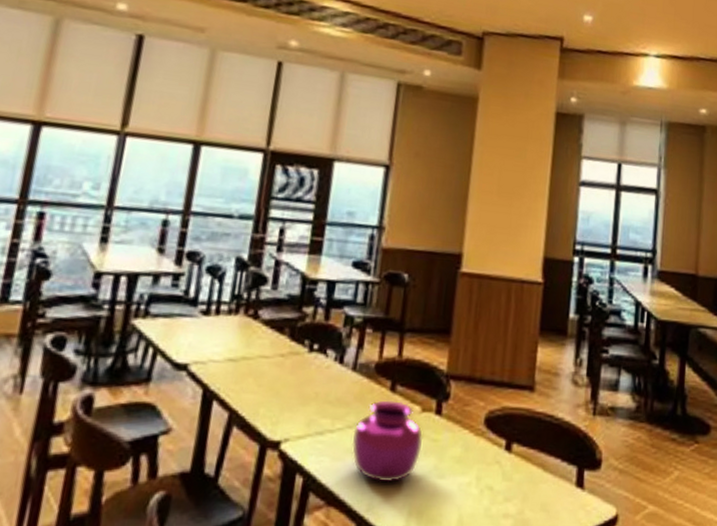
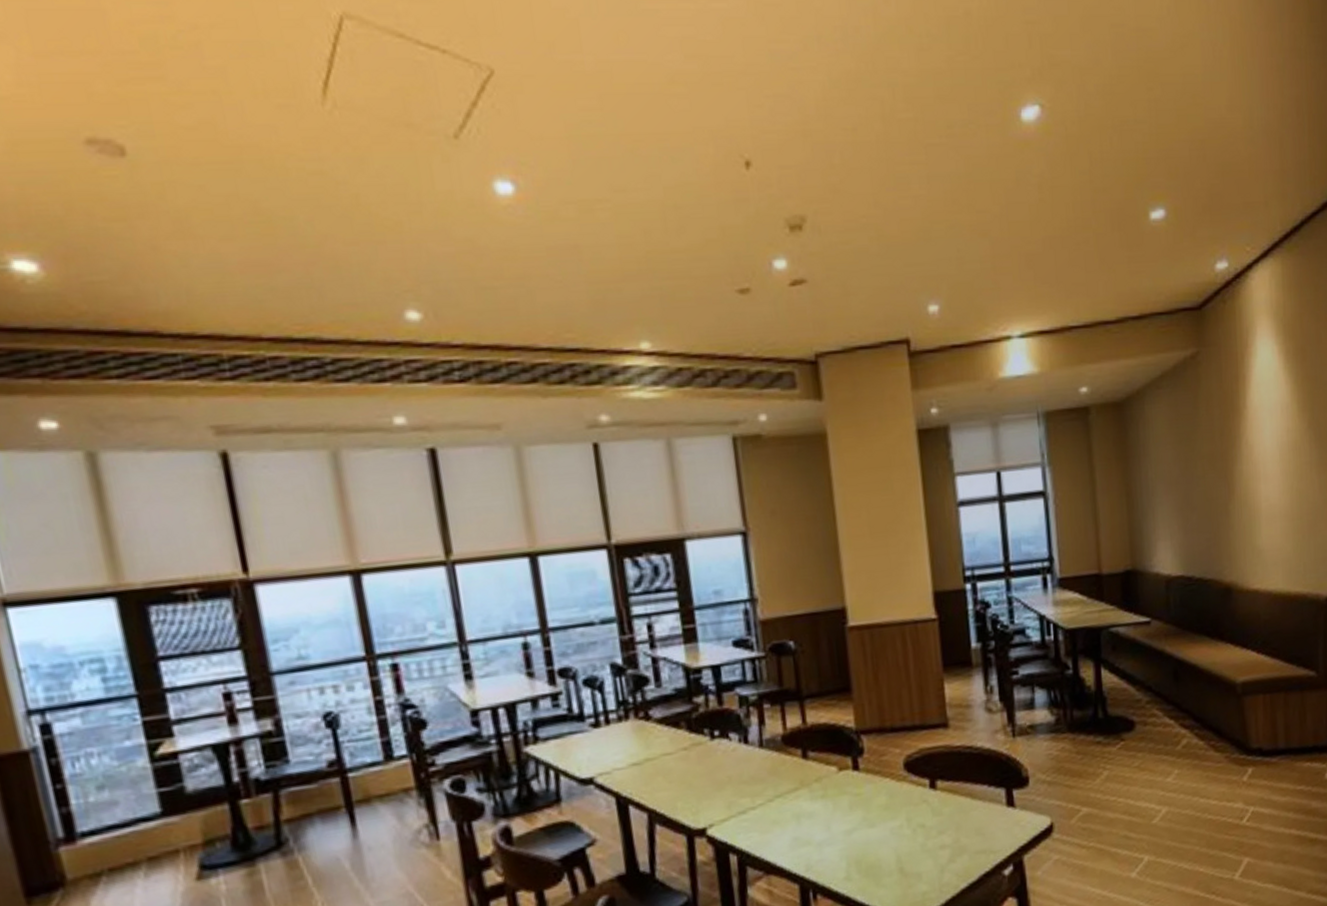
vase: present [351,400,424,483] -> none [775,766,848,844]

